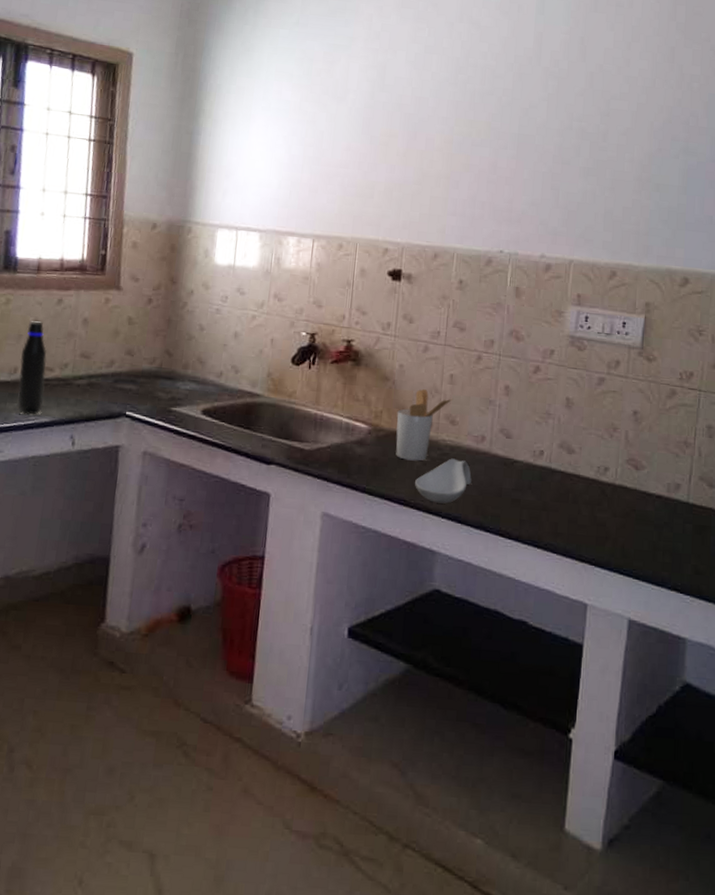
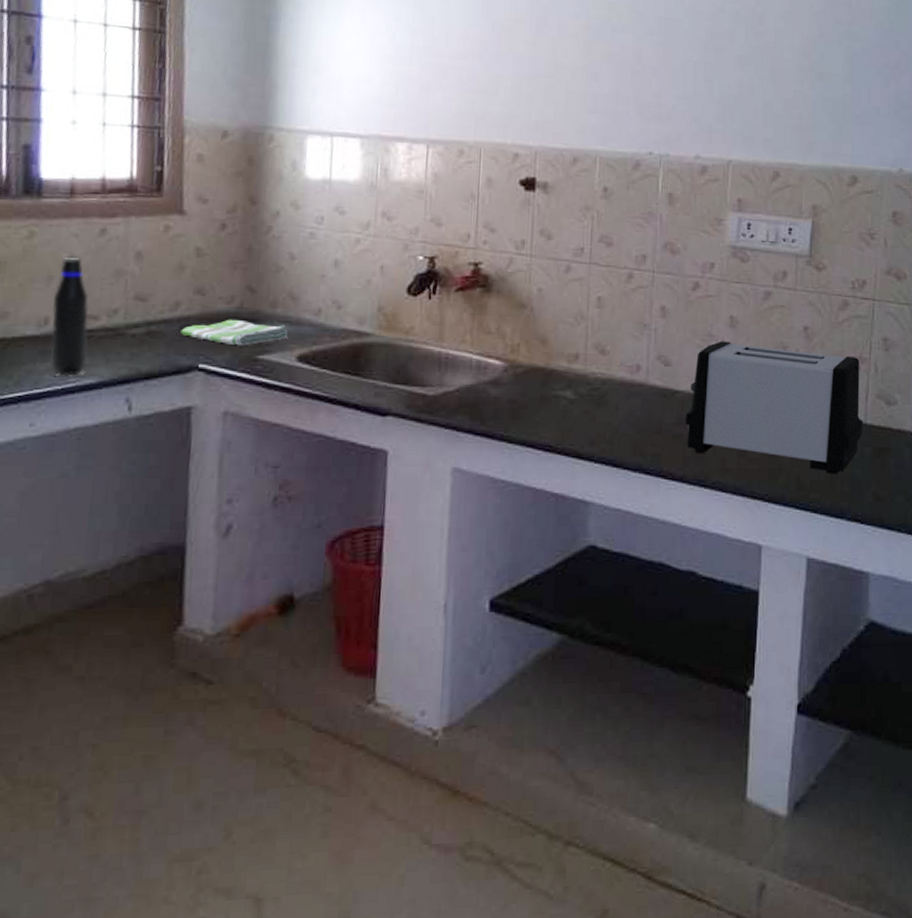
dish towel: none [114,376,196,399] -> present [180,319,289,346]
utensil holder: present [396,388,454,461] -> none [537,315,602,400]
spoon rest: present [415,458,472,504] -> none [562,393,627,446]
toaster: none [523,419,686,546] -> present [685,341,863,474]

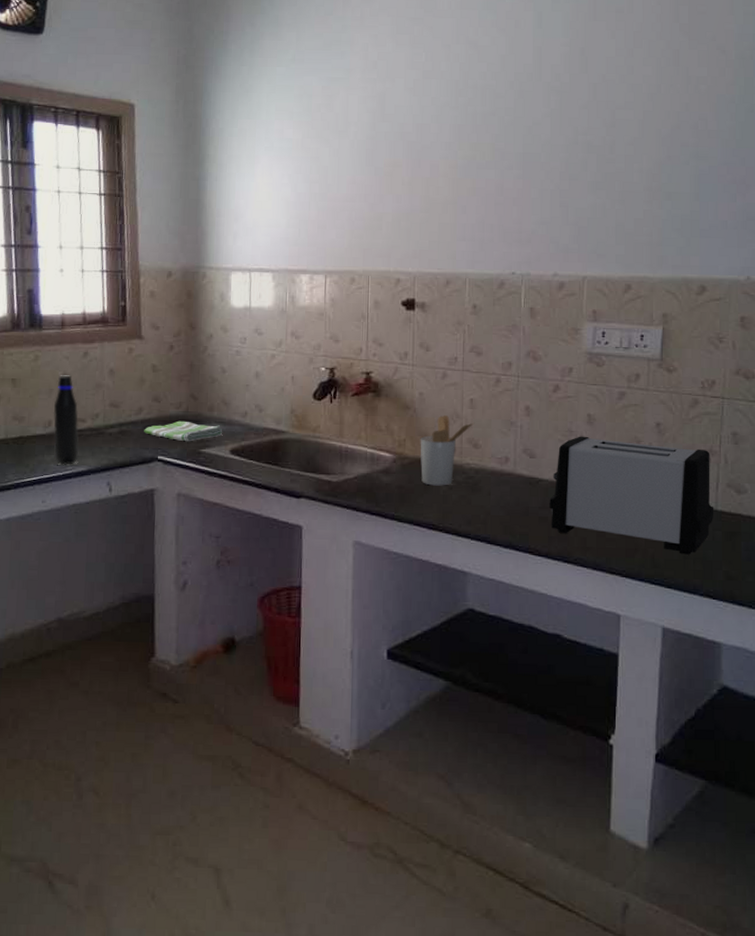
utensil holder: none [537,315,602,400] -> present [420,414,475,486]

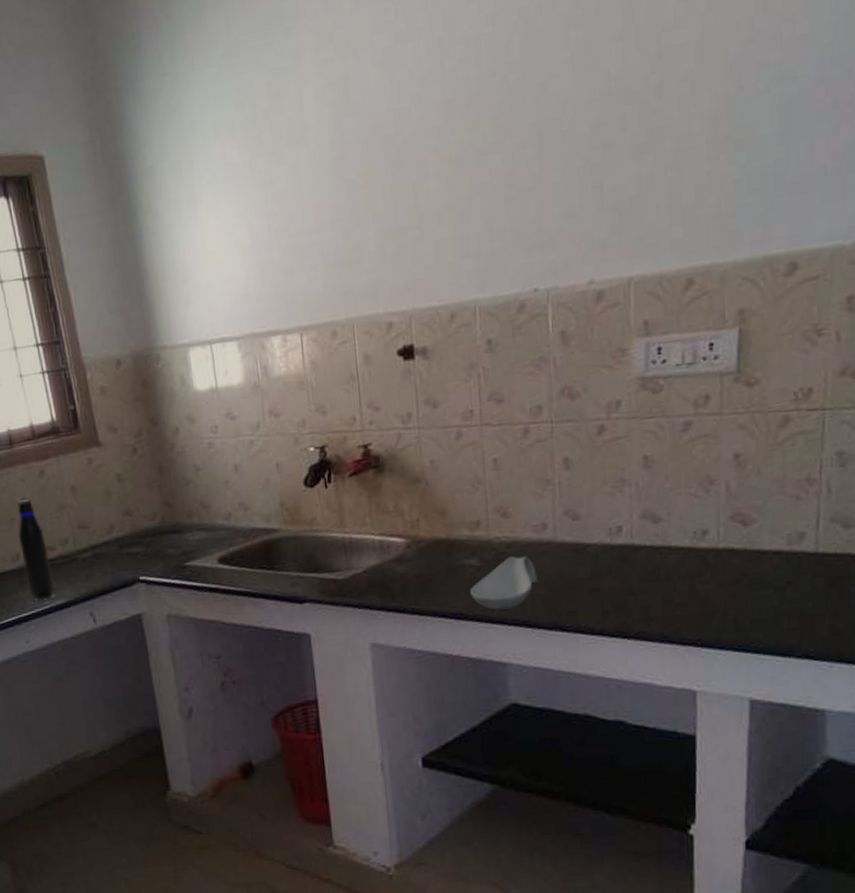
dish towel: present [144,420,223,442] -> none [119,532,207,557]
utensil holder: present [420,414,475,486] -> none [436,482,502,569]
spoon rest: none [442,481,498,526] -> present [470,556,537,611]
toaster: present [549,436,714,555] -> none [601,479,814,612]

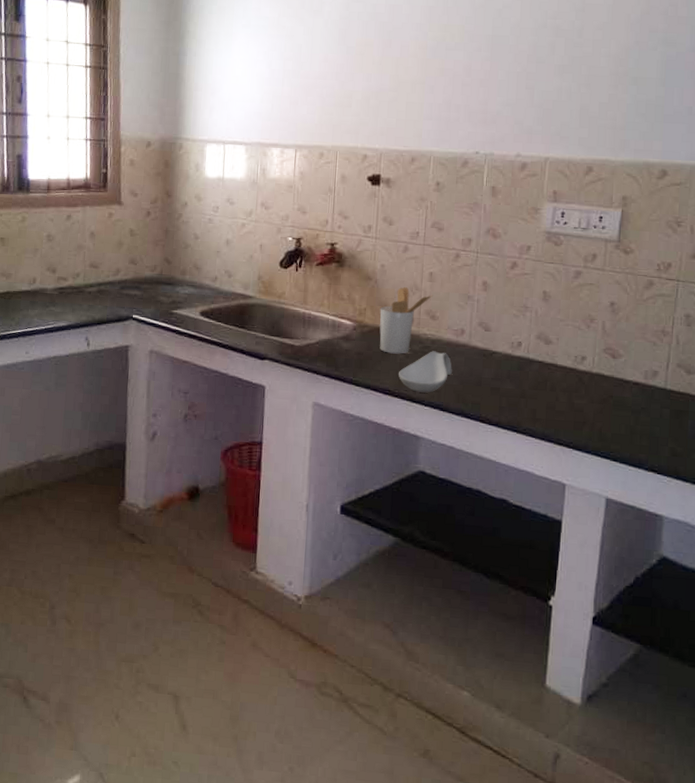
water bottle: present [17,499,55,601] -> none [37,236,61,321]
utensil holder: none [436,482,502,569] -> present [379,286,433,354]

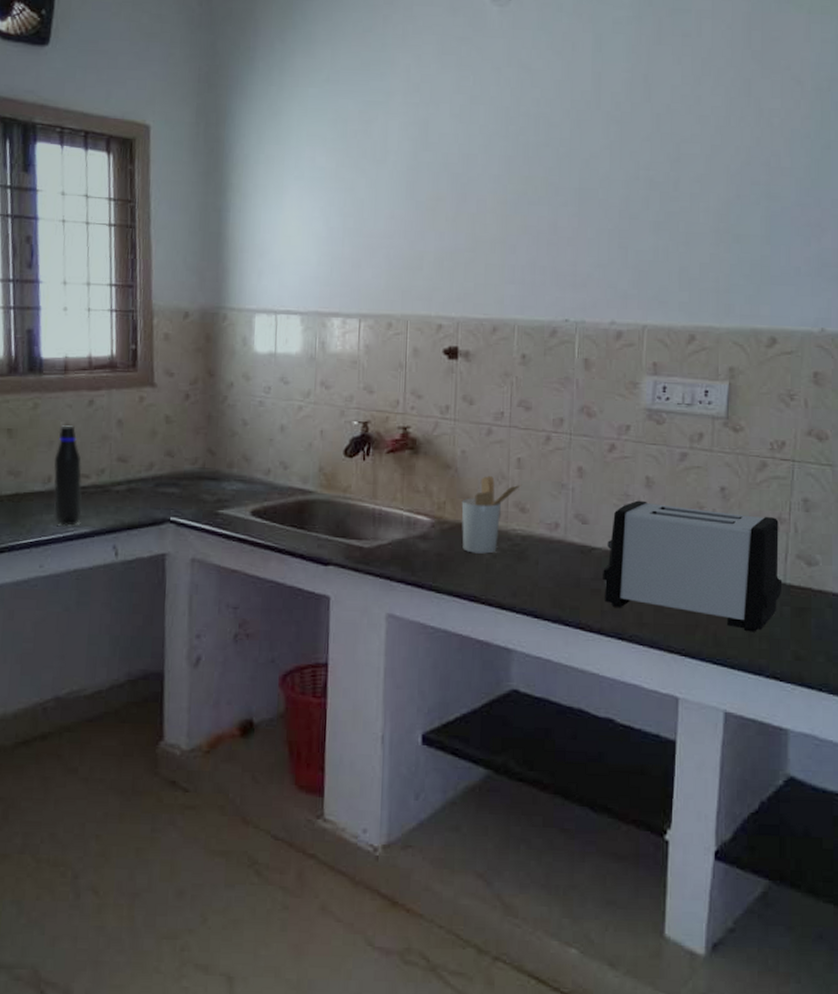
water bottle: none [37,236,61,321] -> present [53,425,83,527]
spoon rest: present [399,351,452,393] -> none [485,549,546,598]
toaster: none [502,312,664,430] -> present [603,500,783,632]

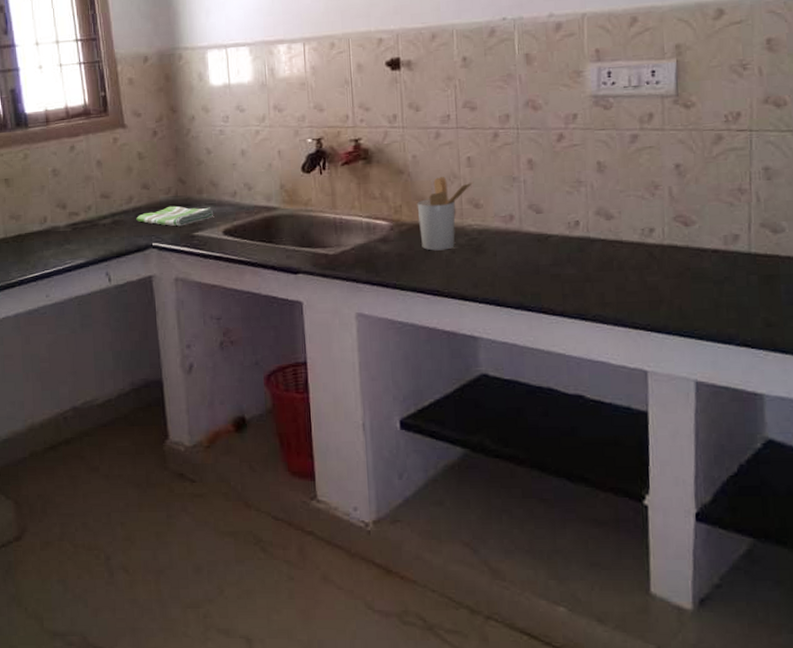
water bottle: present [53,425,83,527] -> none [47,170,76,260]
dish towel: none [155,478,243,502] -> present [136,205,214,227]
toaster: present [603,500,783,632] -> none [561,185,748,303]

